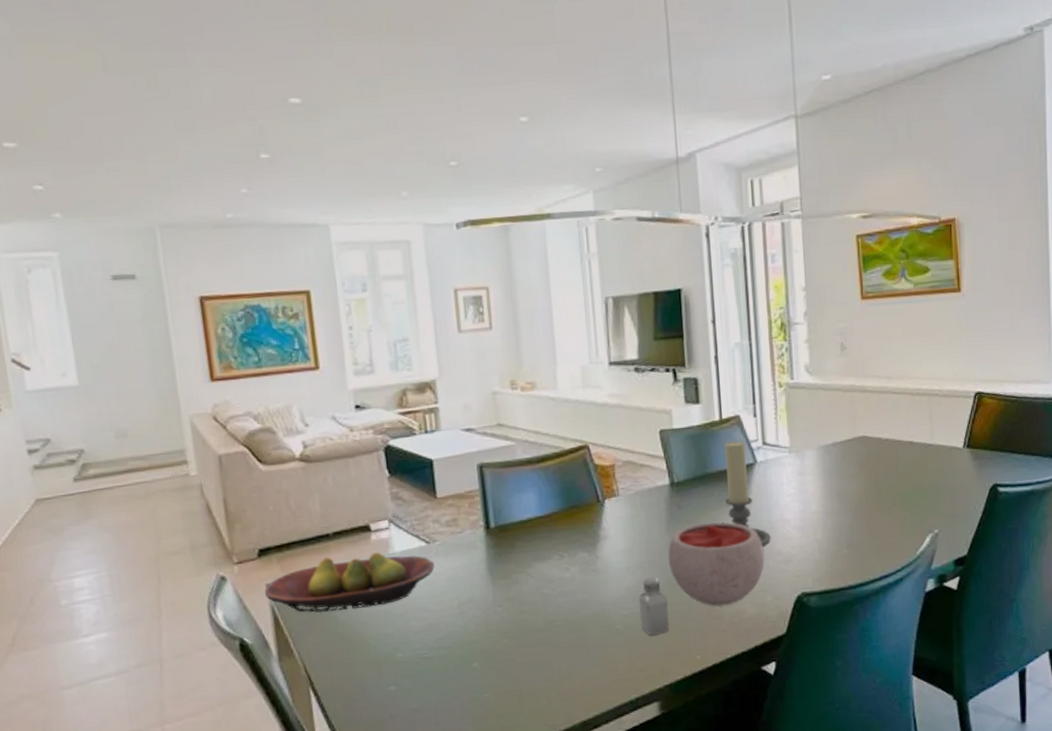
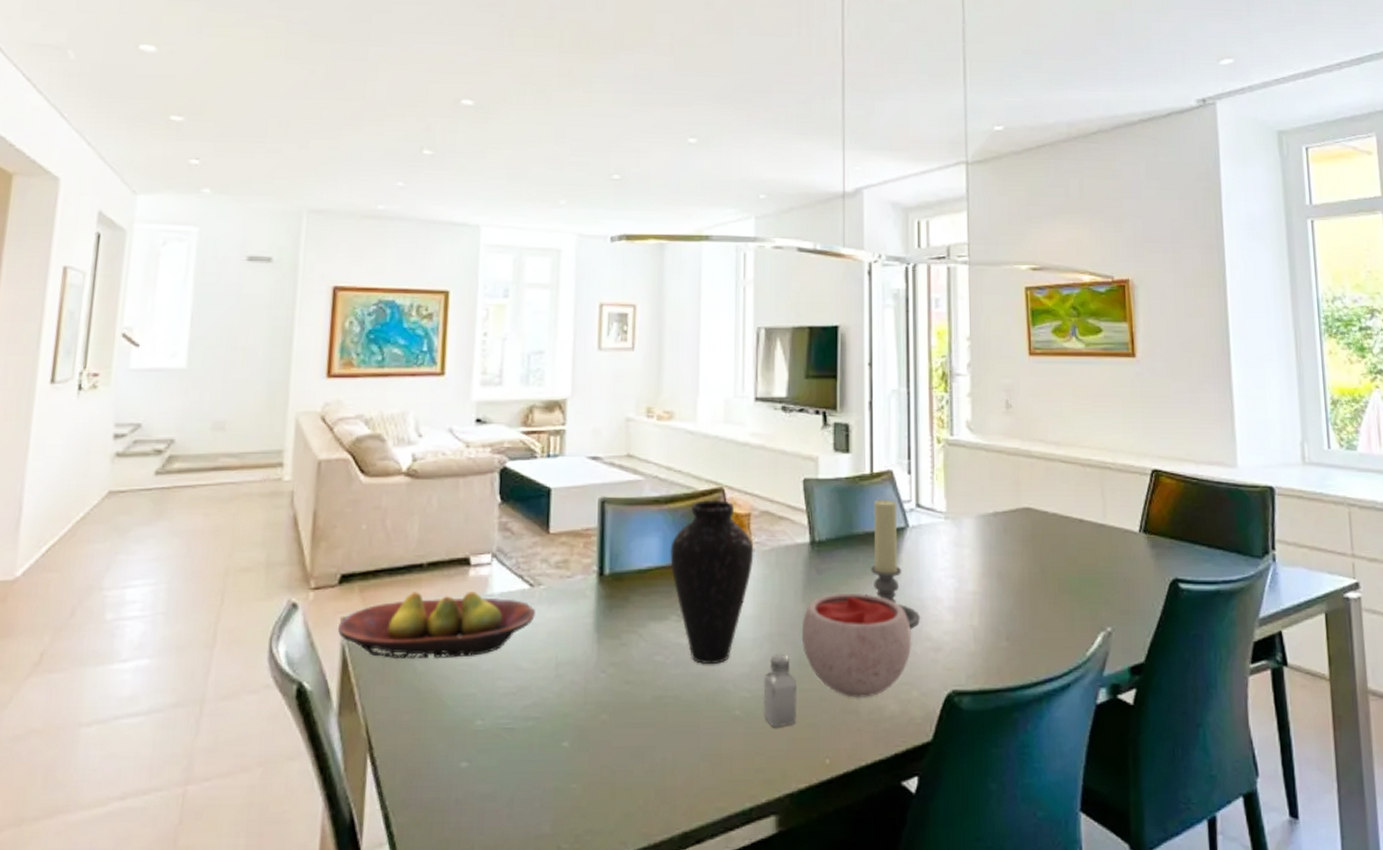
vase: none [546,455,622,592] -> present [670,499,754,664]

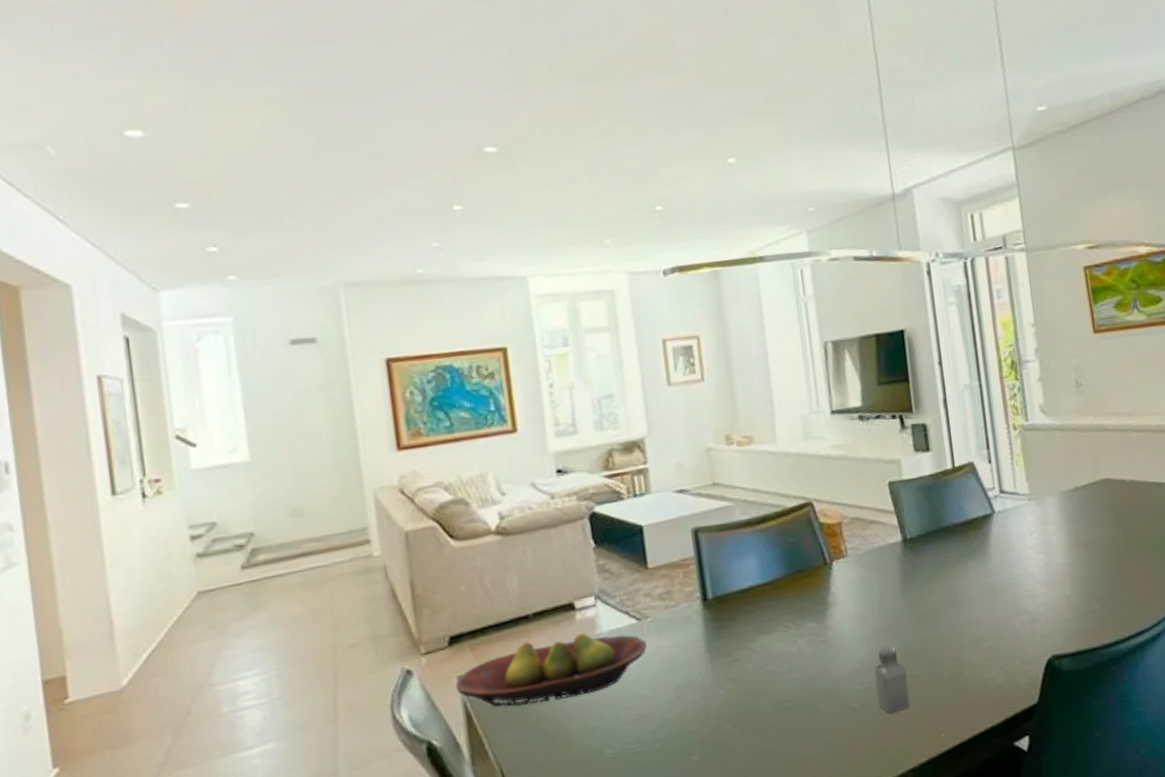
vase: present [670,499,754,664] -> none [768,513,851,667]
bowl: present [801,592,911,699] -> none [904,579,1010,676]
candle holder: present [871,499,921,629] -> none [959,490,1016,607]

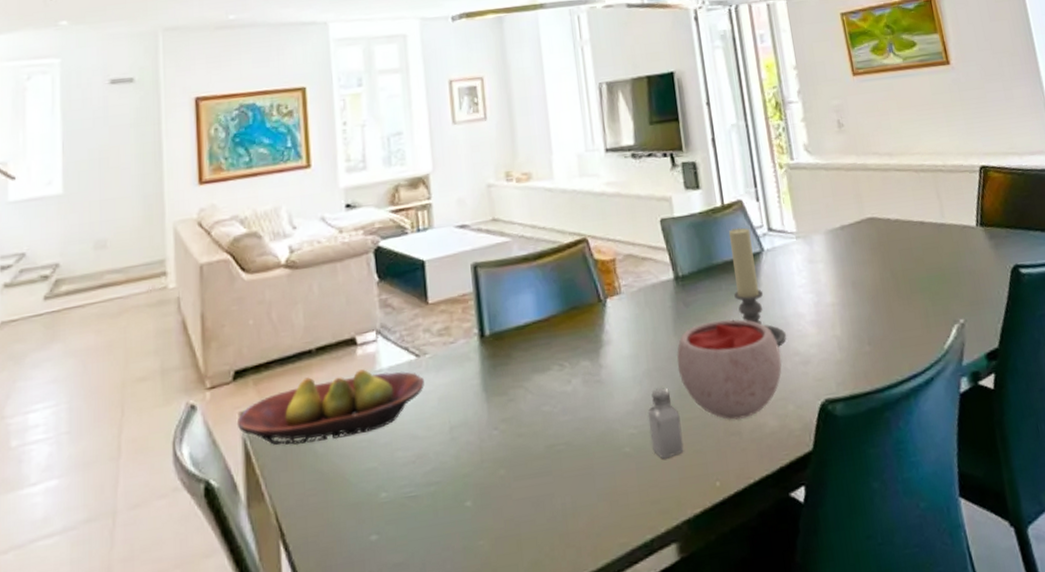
bowl: none [904,579,1010,676] -> present [677,318,782,420]
candle holder: none [959,490,1016,607] -> present [729,227,787,347]

